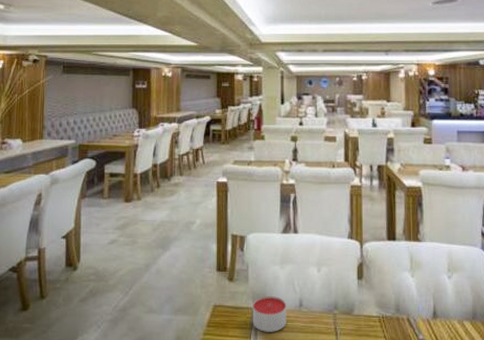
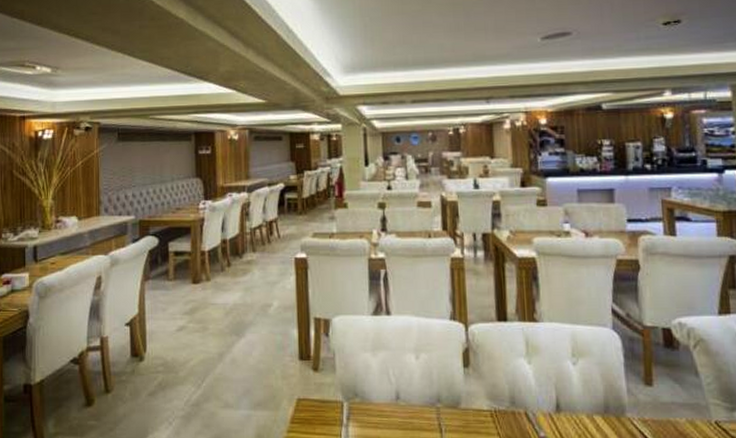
candle: present [252,296,287,332] -> none [341,388,382,429]

